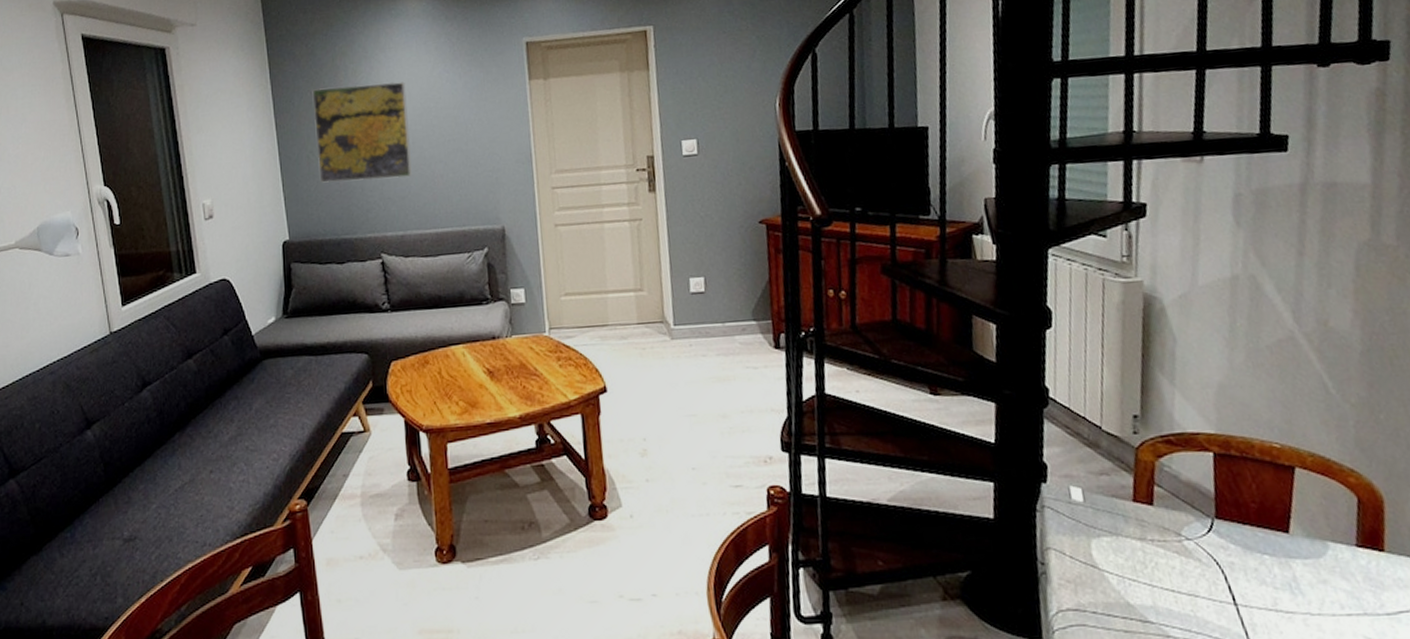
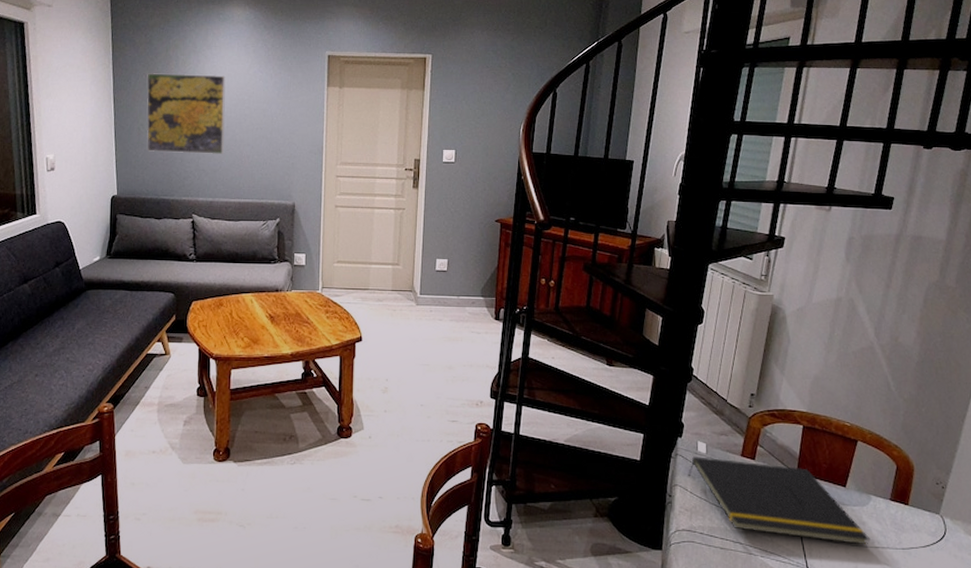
notepad: none [1062,507,1338,613] -> present [688,456,870,545]

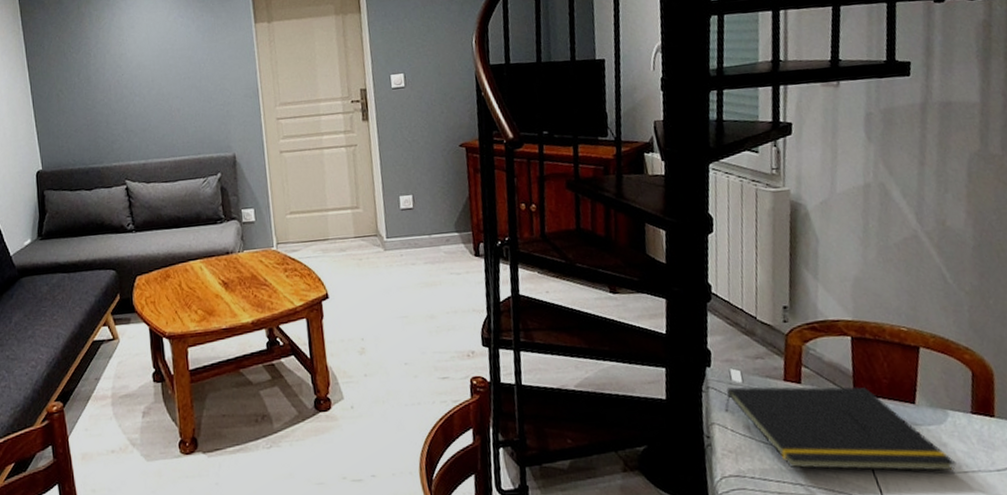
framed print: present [146,73,226,154] -> none [60,26,152,118]

